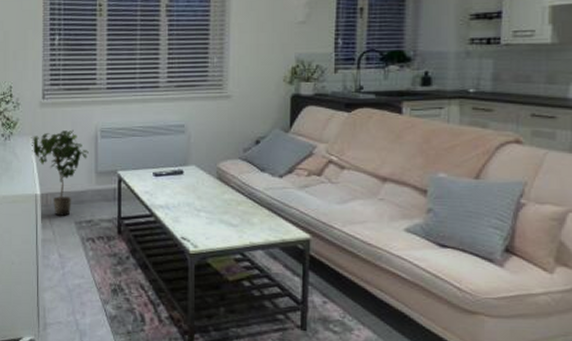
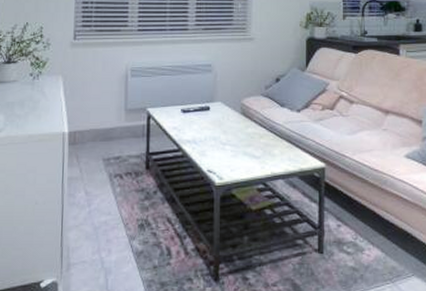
potted plant: present [31,129,89,216] -> none [60,69,119,153]

